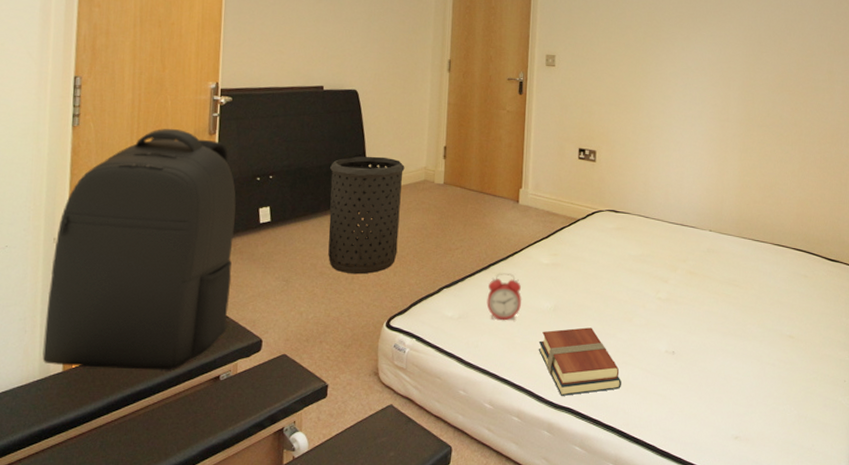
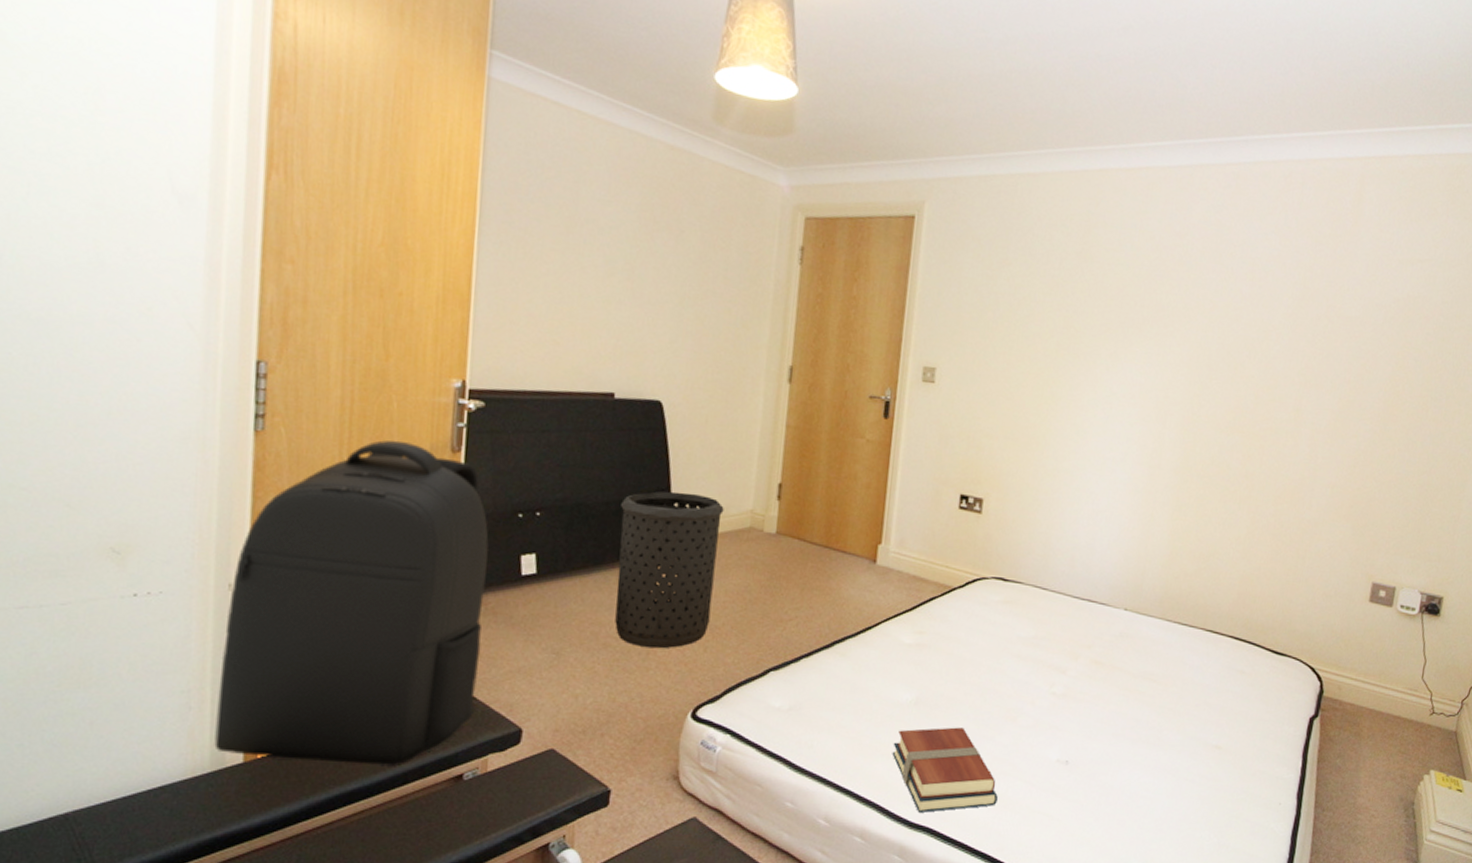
alarm clock: present [486,273,522,321] -> none [827,653,875,715]

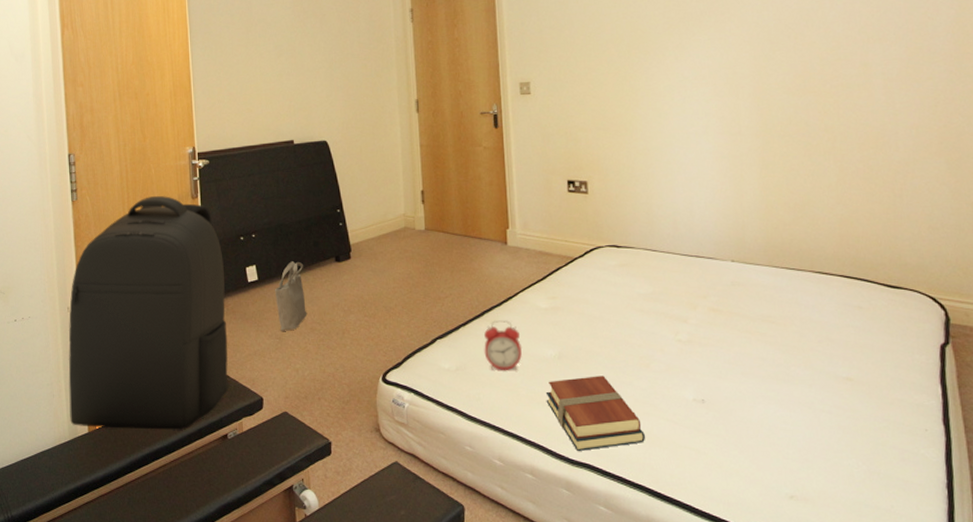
tote bag: none [558,554,606,645] -> present [274,261,308,331]
laundry basket: present [615,491,724,649] -> none [309,206,385,329]
alarm clock: none [827,653,875,715] -> present [484,320,523,371]

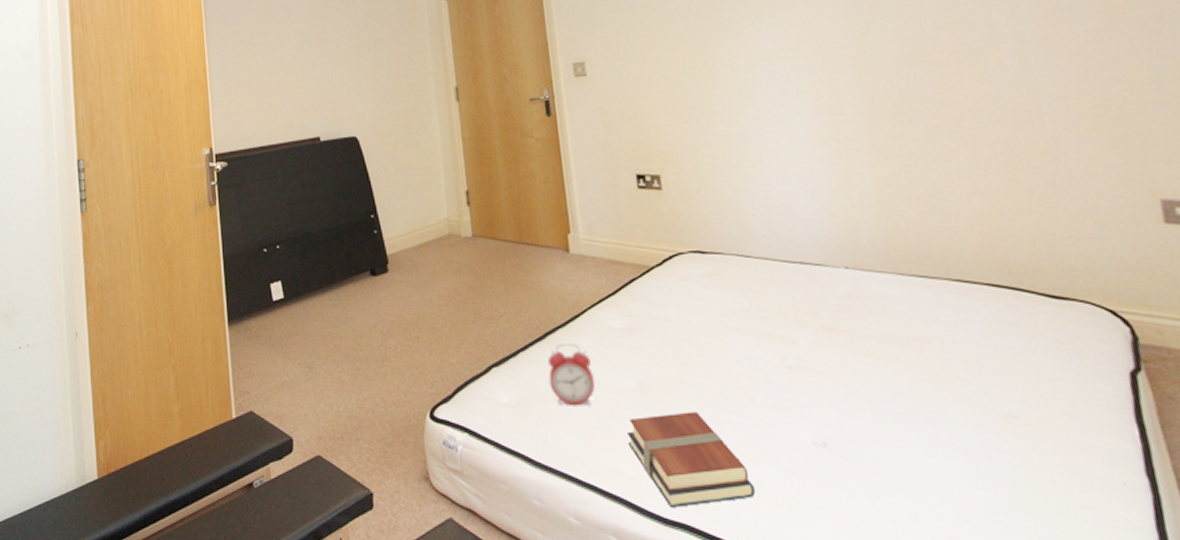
backpack: present [68,195,229,430] -> none [76,203,254,477]
tote bag: present [274,261,308,331] -> none [302,276,341,358]

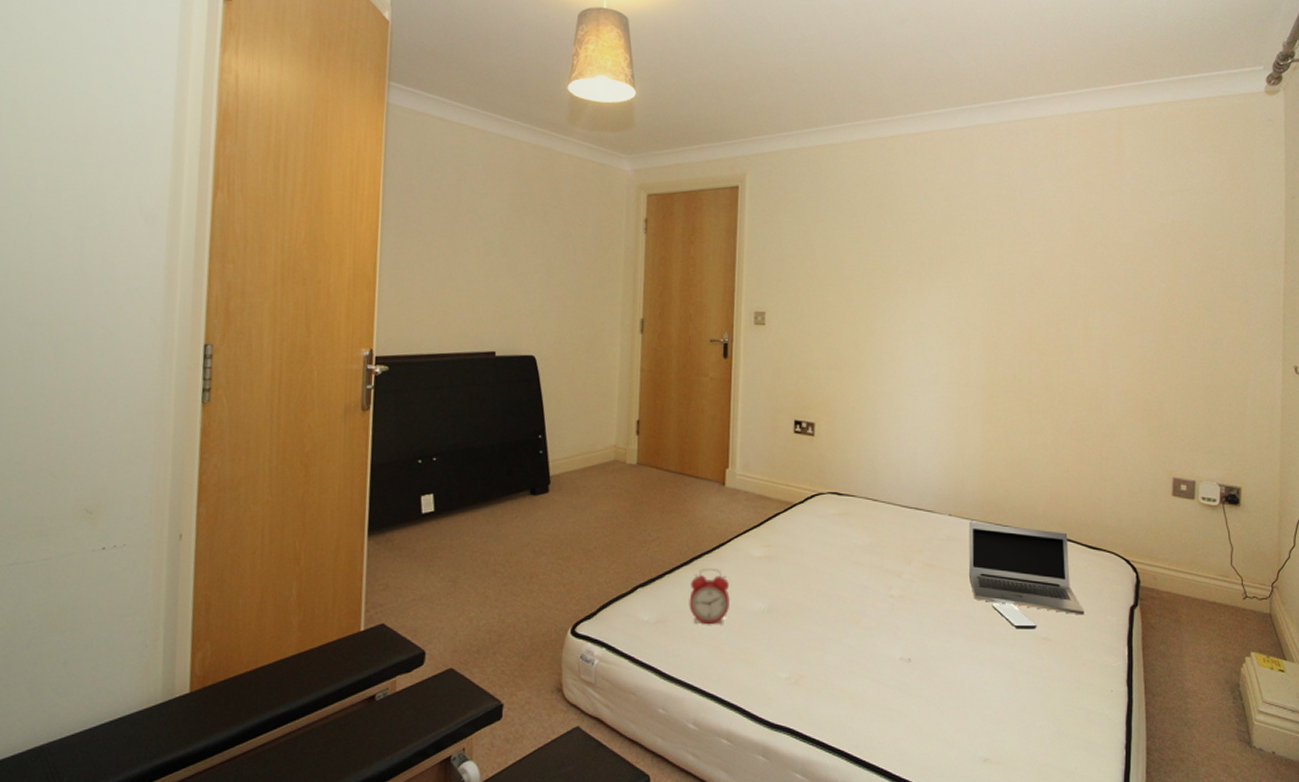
books: present [626,412,755,507] -> none [750,631,849,713]
laptop: none [874,274,1061,385] -> present [968,522,1085,616]
phone: none [924,373,994,405] -> present [992,604,1037,630]

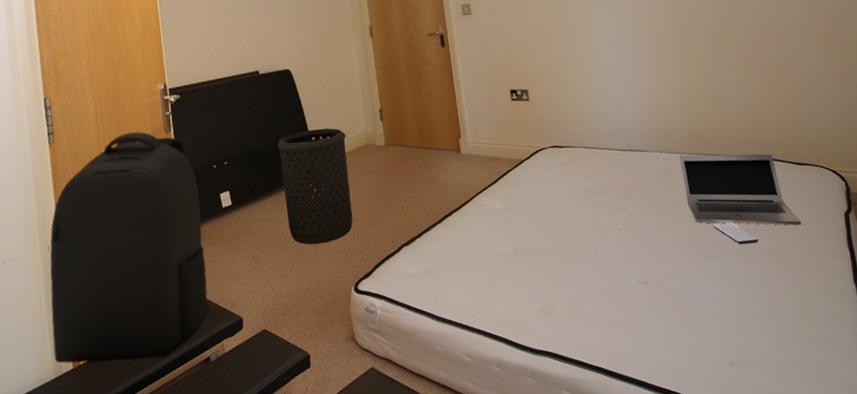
backpack: none [166,403,394,690] -> present [50,132,209,364]
laundry basket: none [502,433,591,573] -> present [277,128,353,245]
alarm clock: present [689,568,731,625] -> none [446,223,482,271]

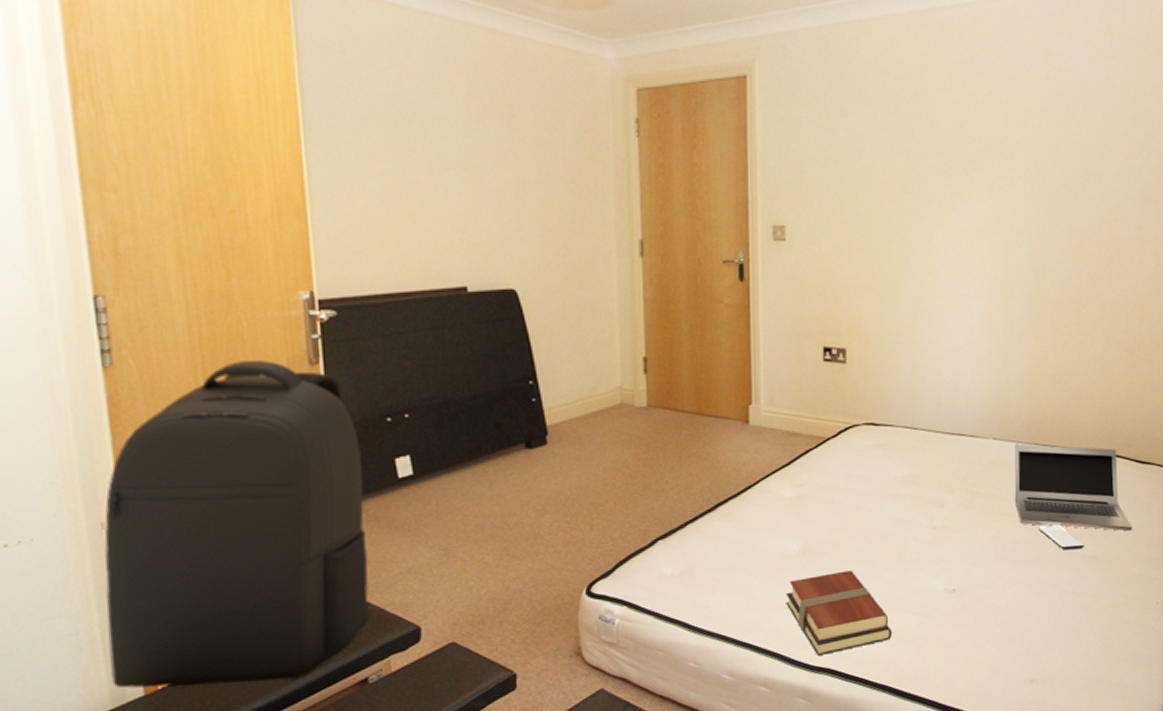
laundry basket: present [277,128,353,245] -> none [489,377,592,533]
books: none [505,267,598,340] -> present [786,570,892,655]

